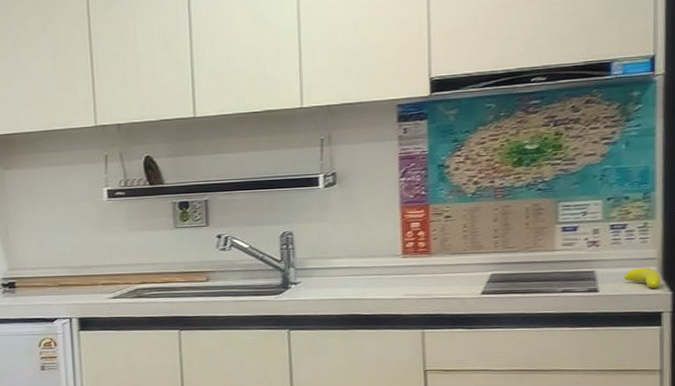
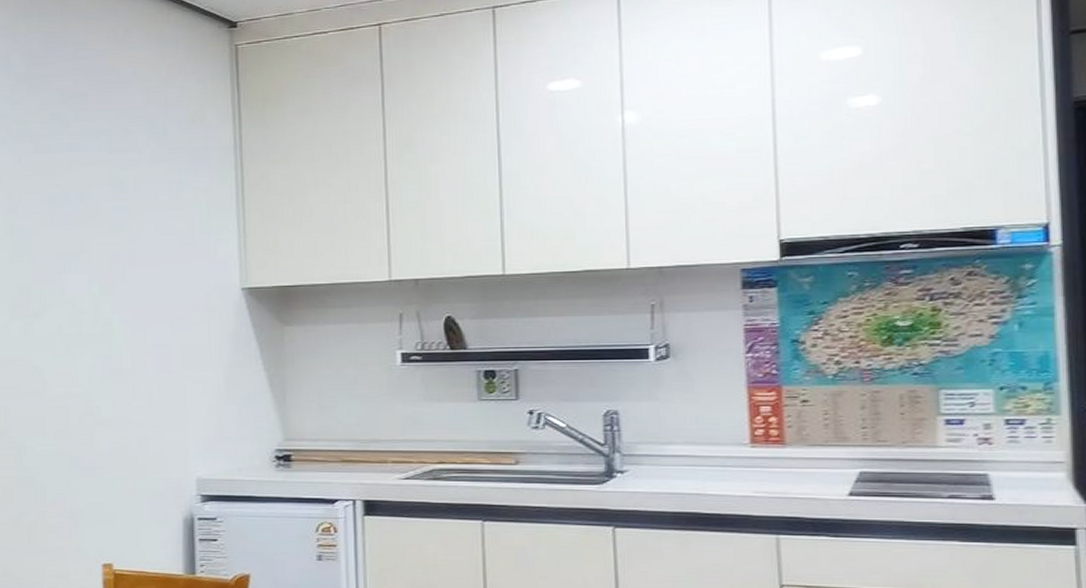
banana: present [624,268,662,288] -> none [1026,473,1073,499]

